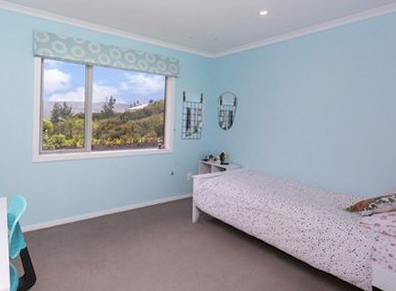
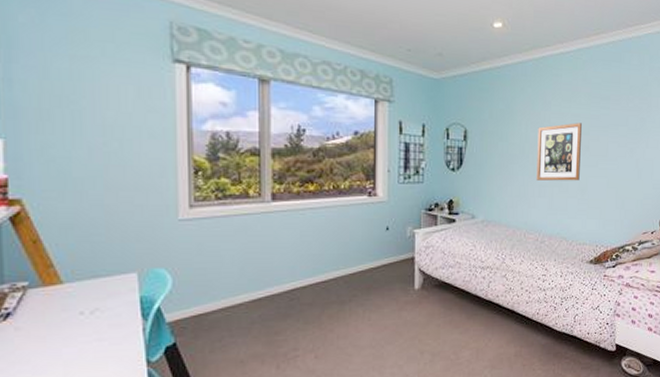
wall art: none [296,89,338,139] -> present [536,123,582,181]

